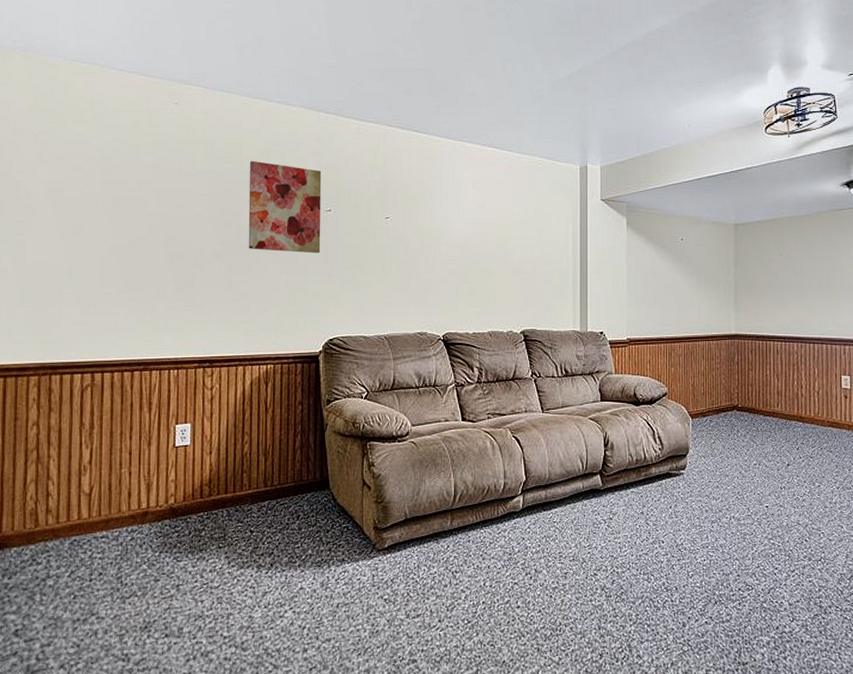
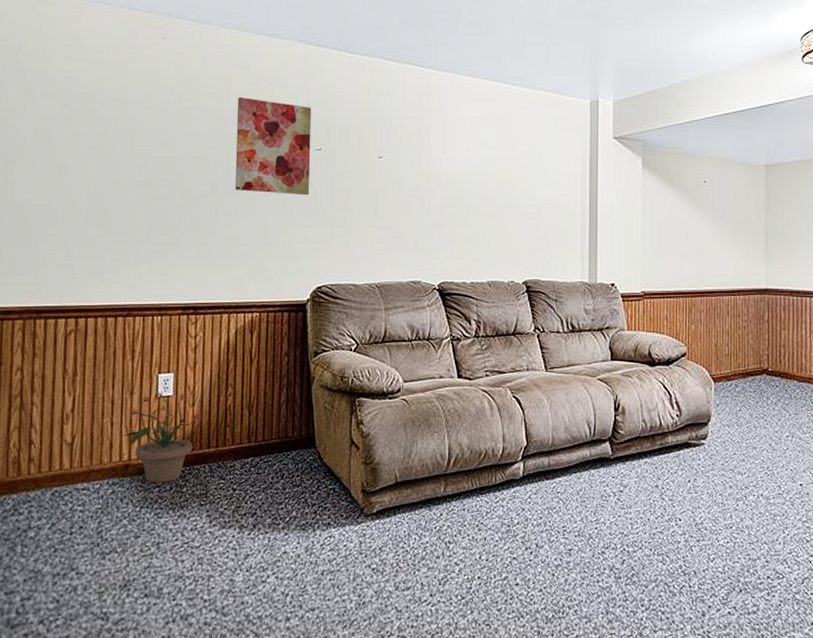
potted plant: none [141,442,219,528] -> present [122,392,202,483]

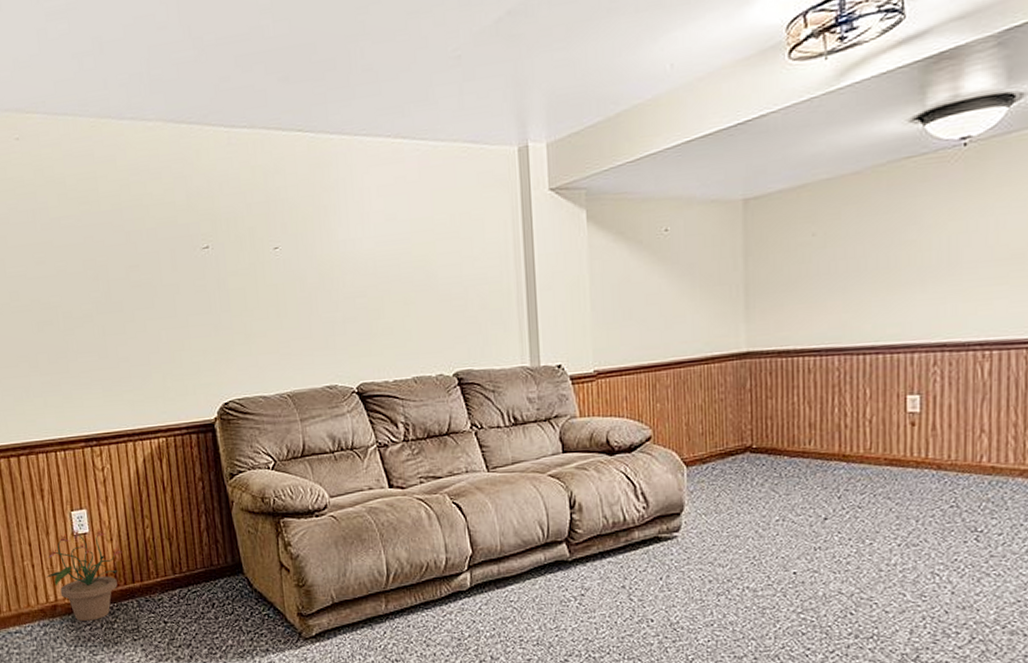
wall art: present [235,96,312,196] -> none [108,196,202,306]

